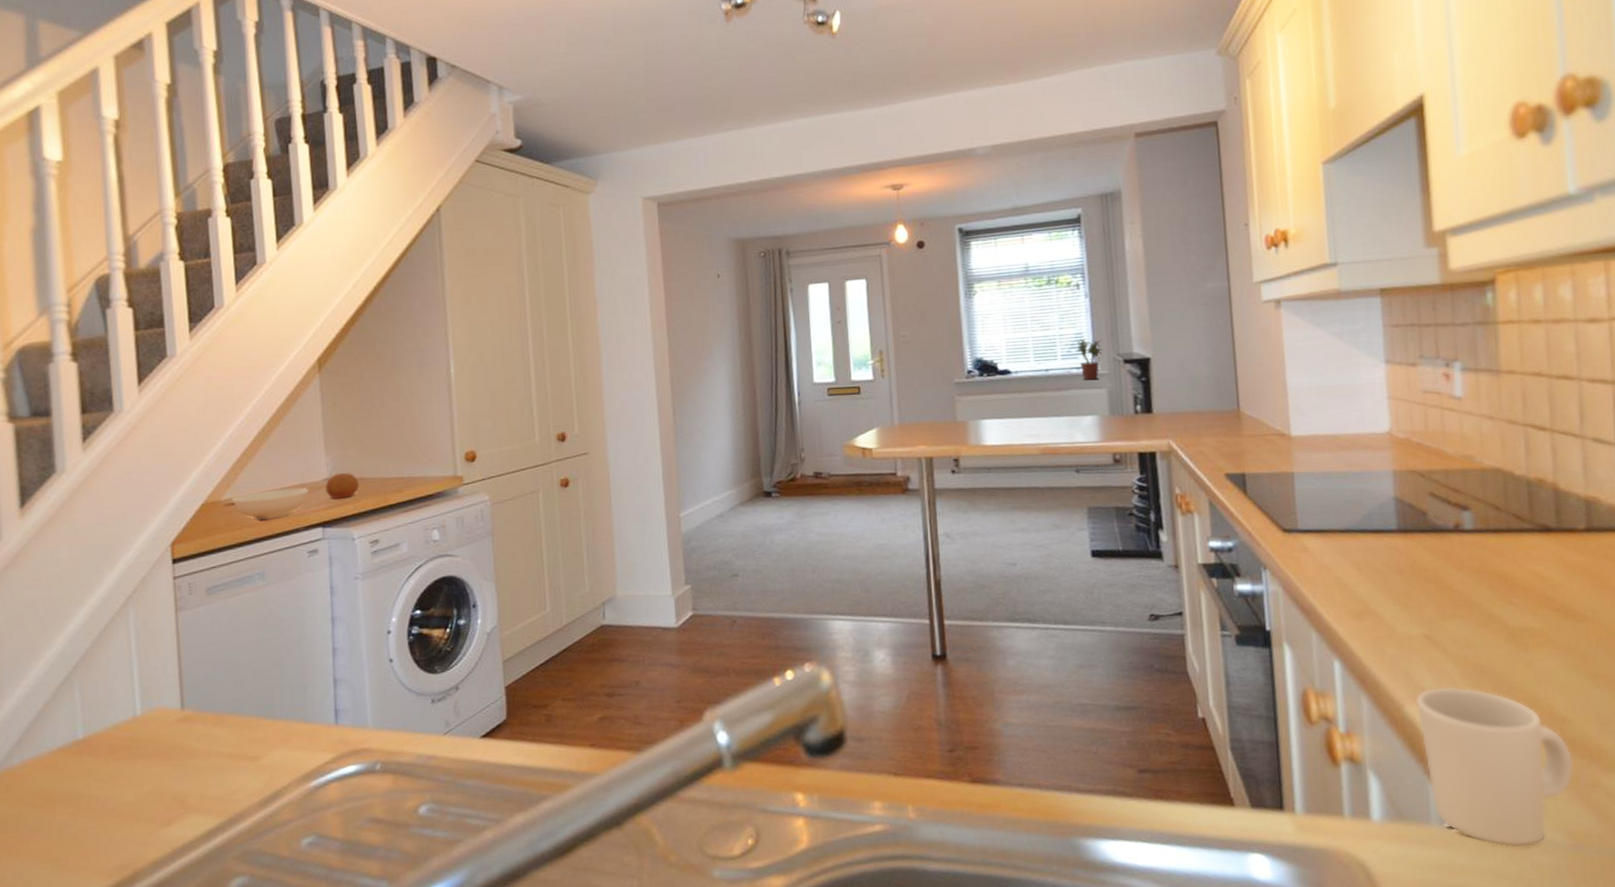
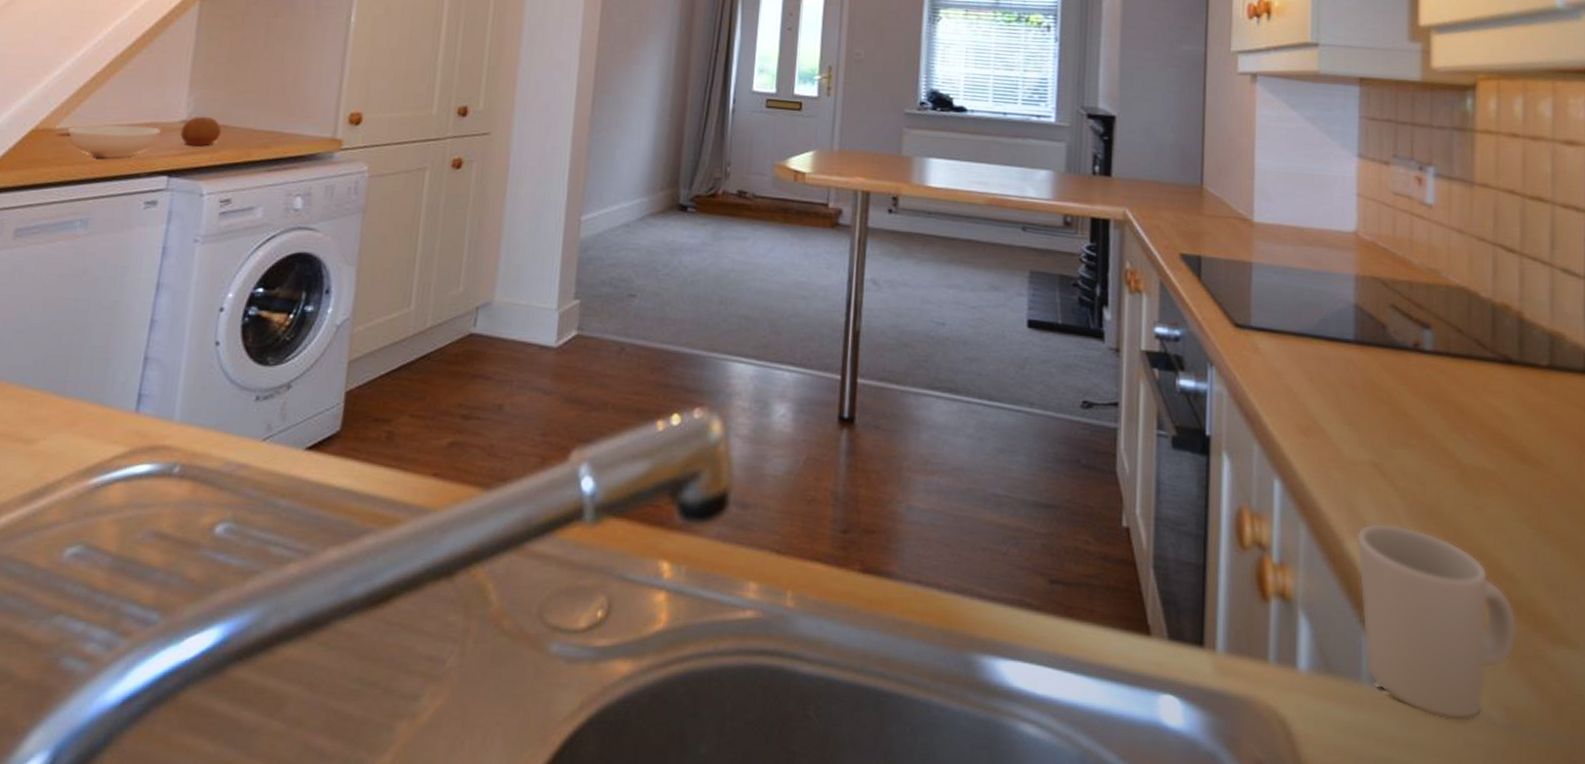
potted plant: present [1076,339,1102,381] -> none [1039,85,1066,132]

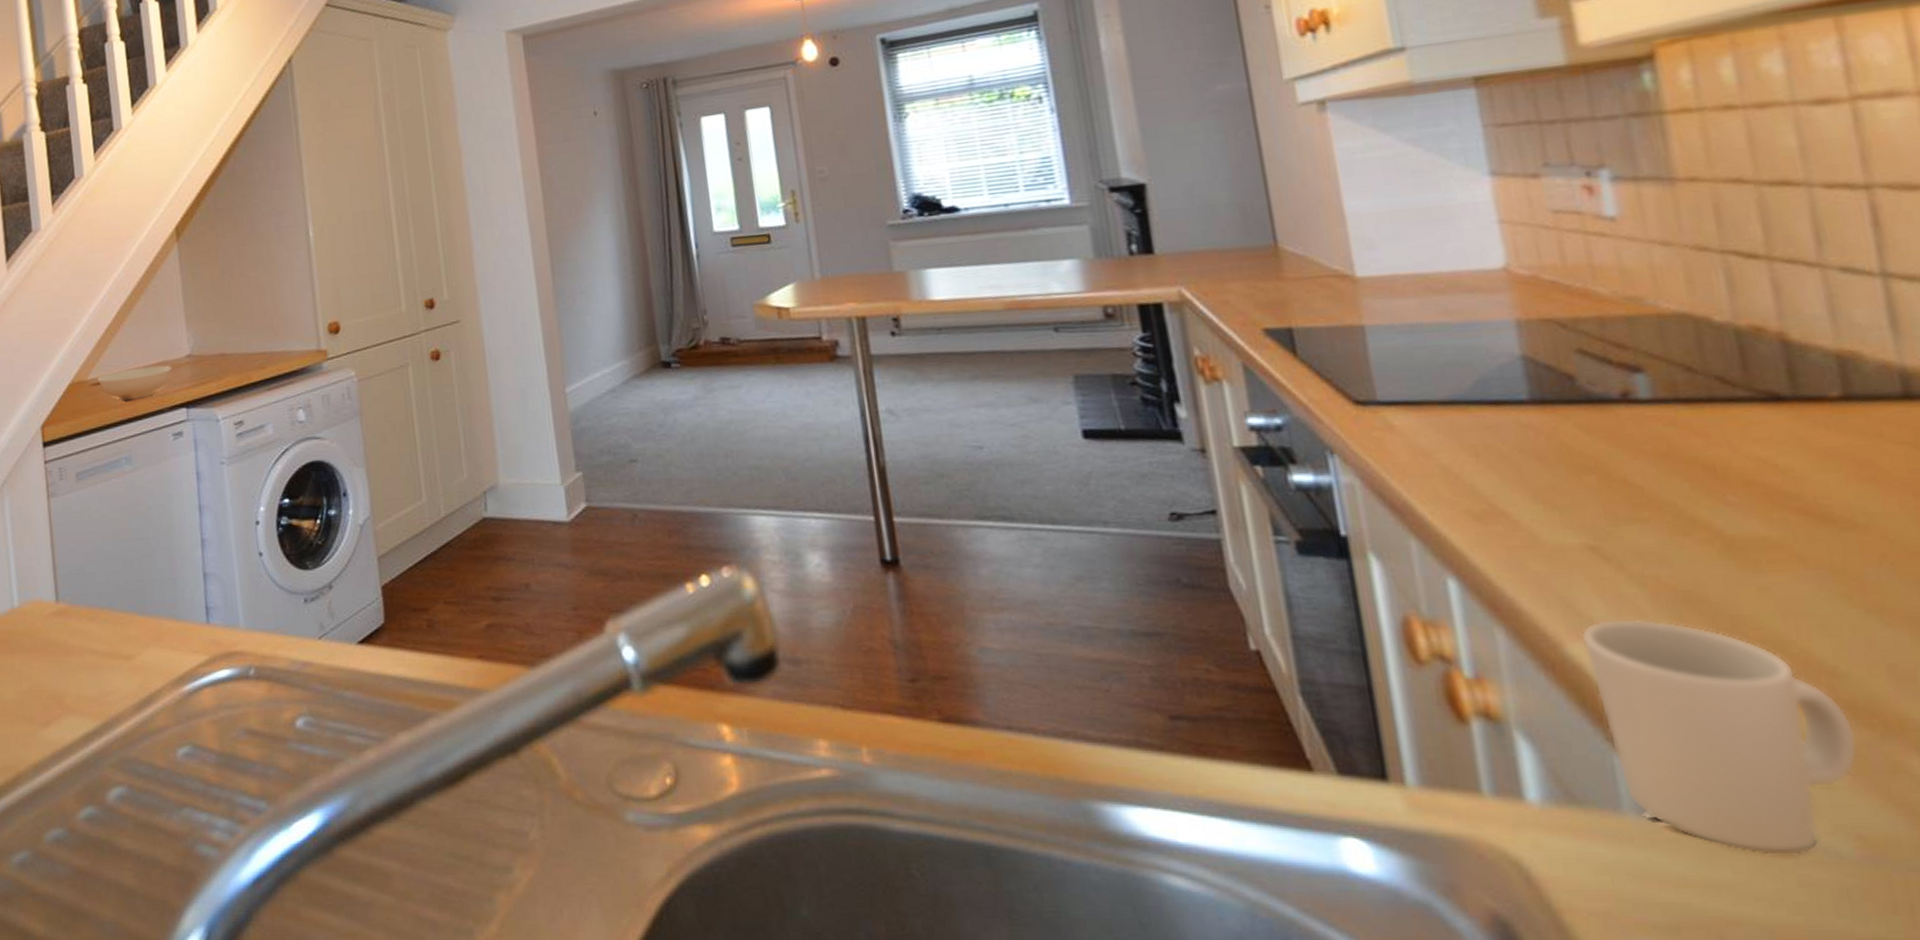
fruit: present [180,116,221,148] -> none [187,348,222,378]

